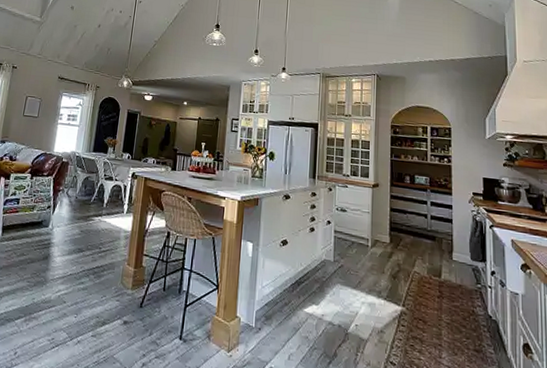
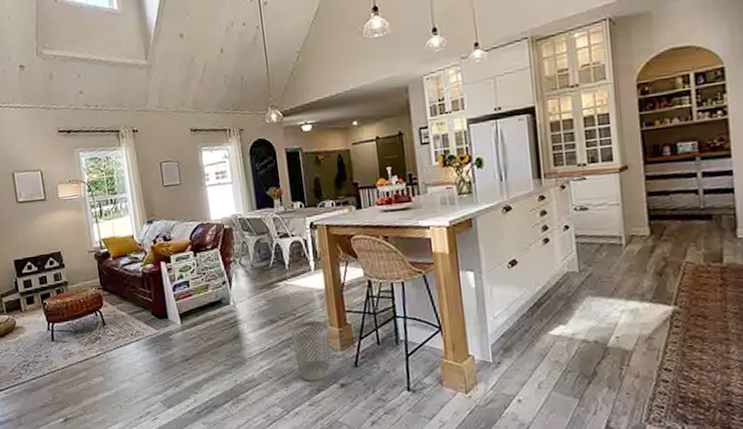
wastebasket: none [90,256,127,314] -> present [290,320,331,381]

